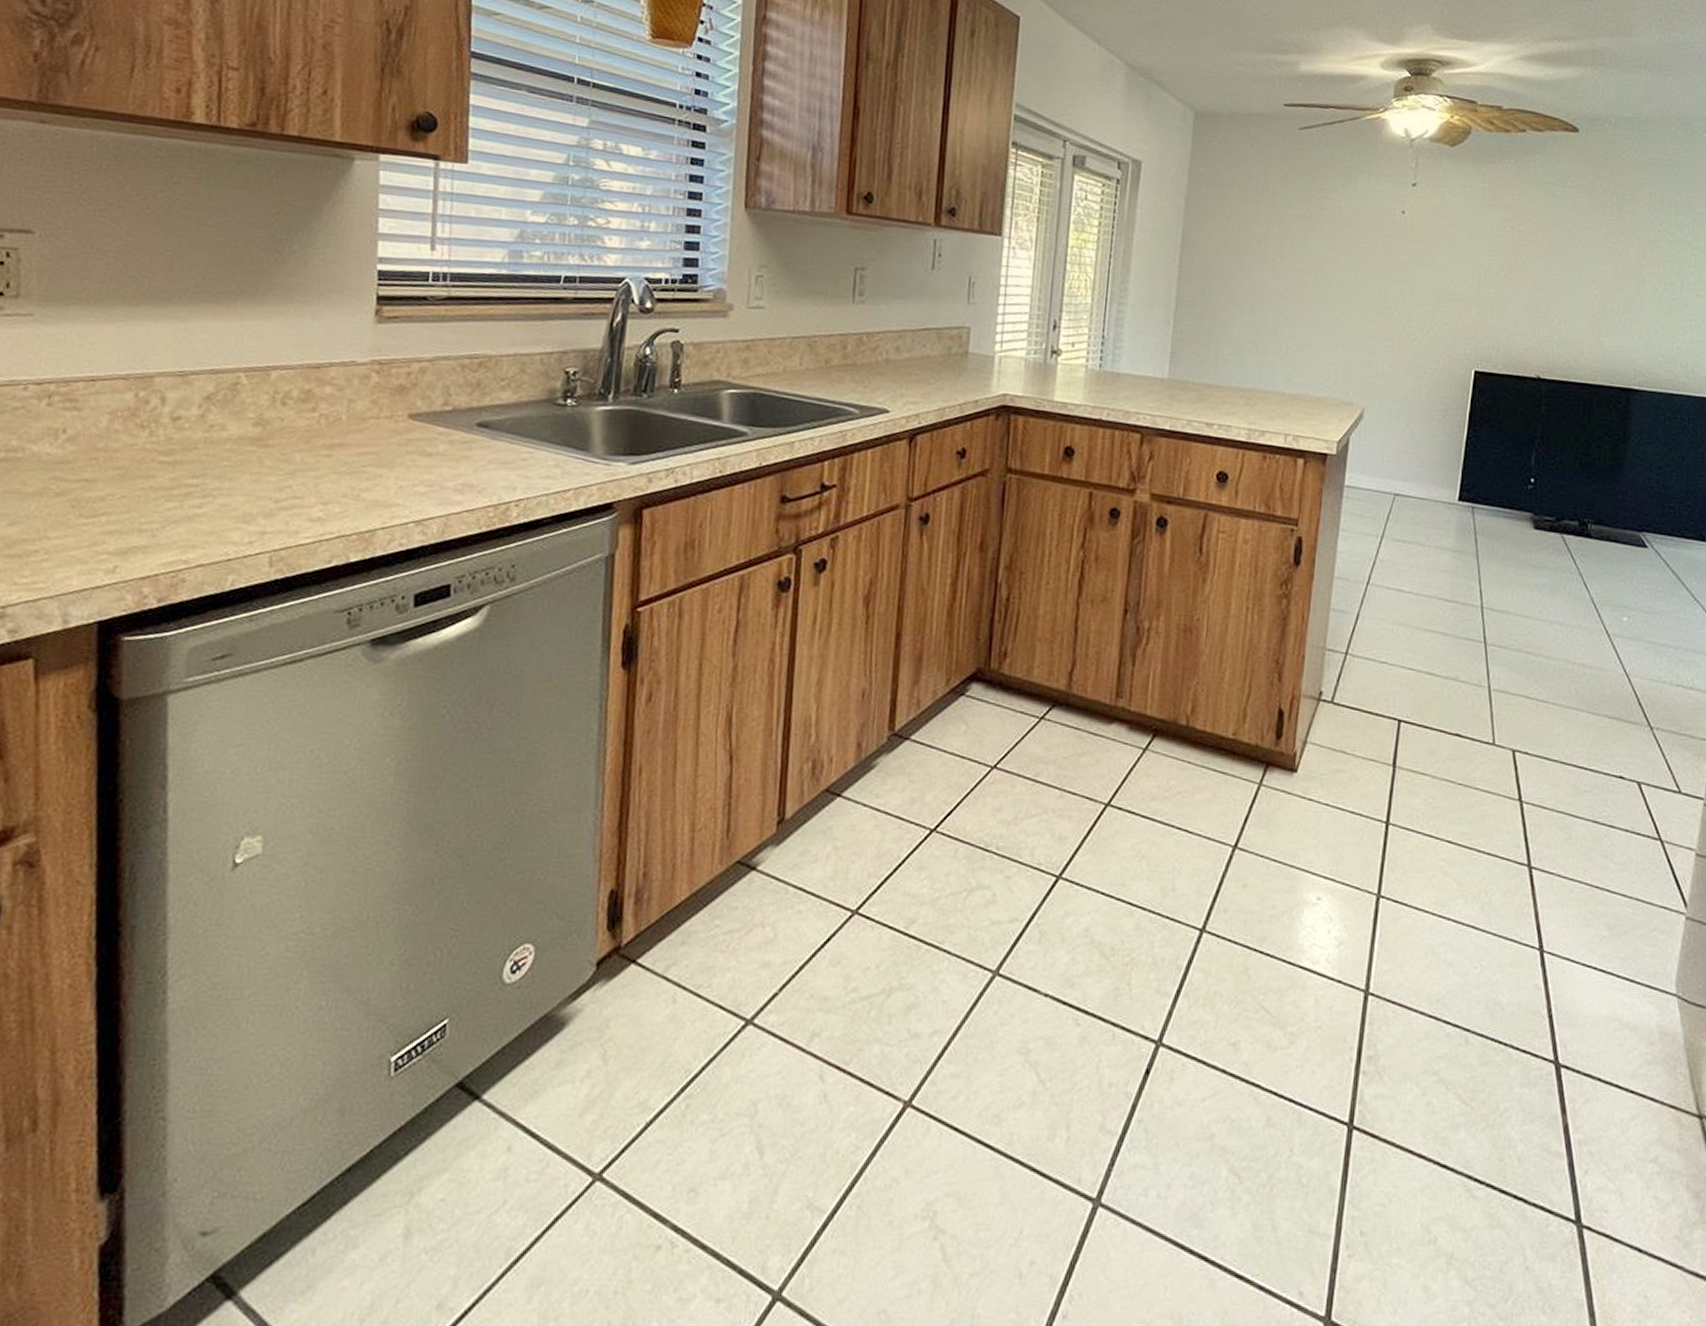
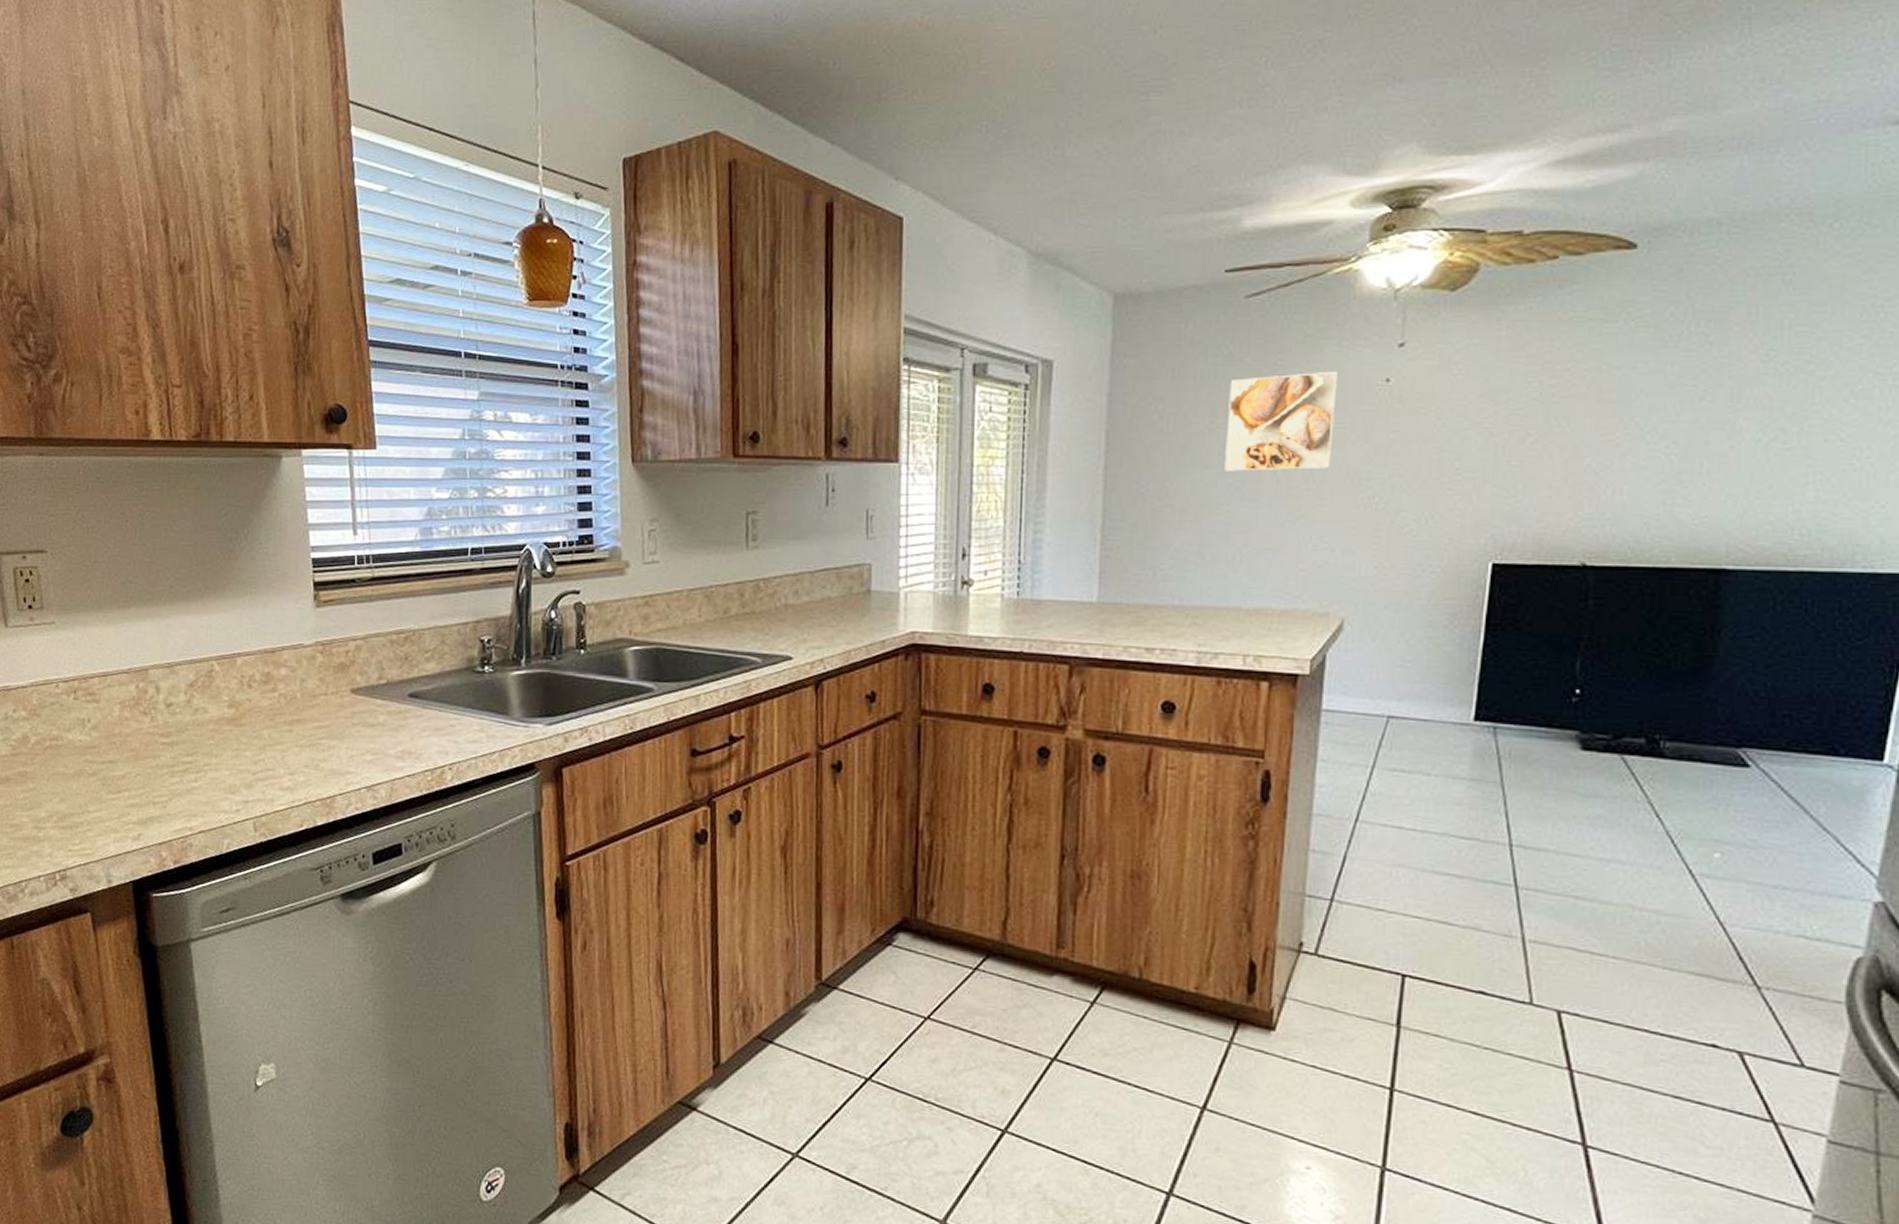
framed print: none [1277,196,1366,280] -> present [1225,370,1337,471]

